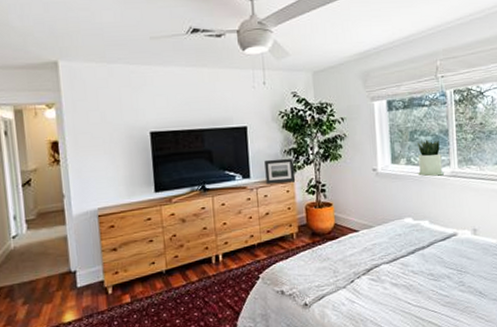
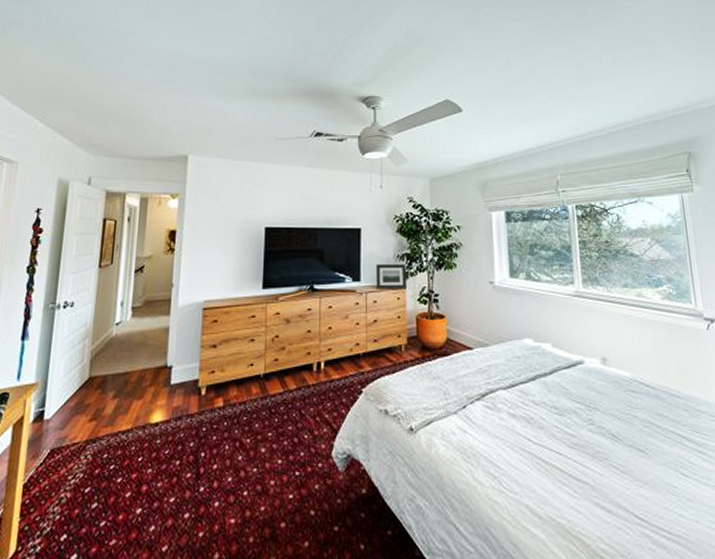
planter: present [417,139,445,177] -> none [538,254,568,295]

